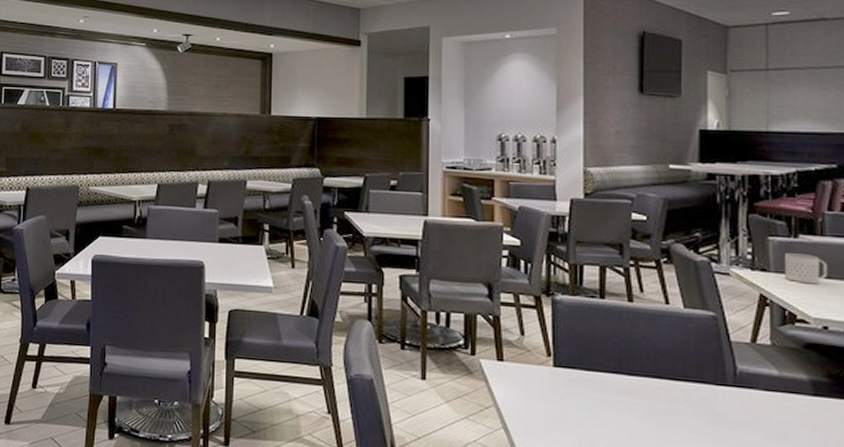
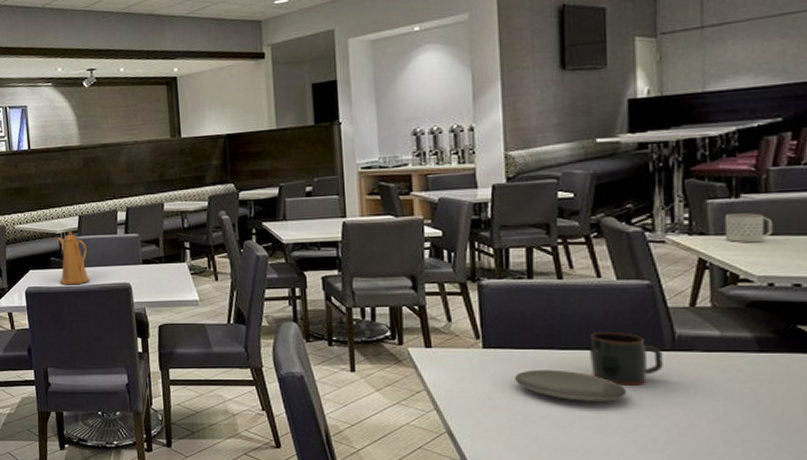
coffee pot: none [131,200,162,258] -> present [57,231,89,285]
plate: none [583,394,690,435] -> present [515,369,627,401]
mug: none [656,360,725,420] -> present [589,331,663,385]

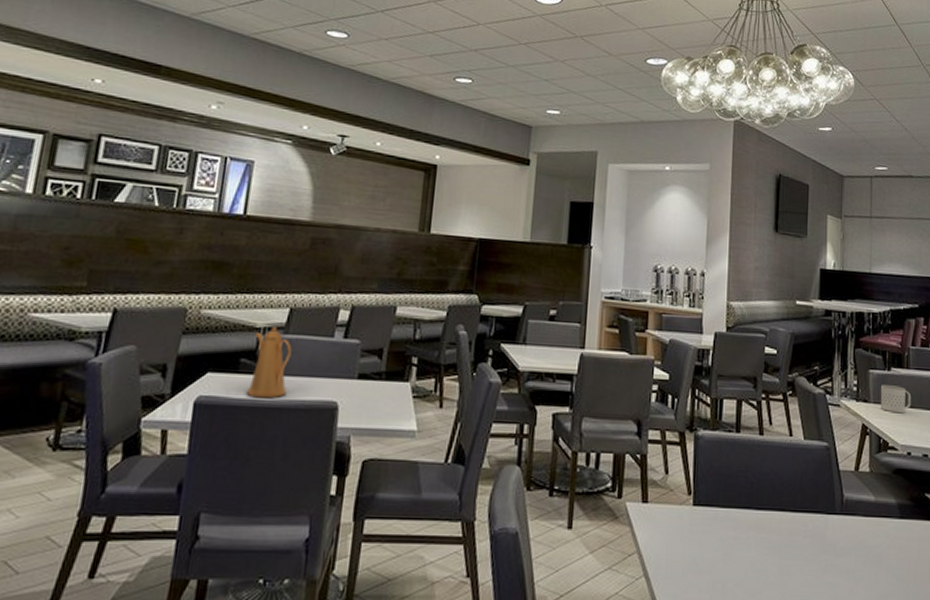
plate: present [515,369,627,401] -> none [718,531,806,567]
mug: present [589,331,663,385] -> none [780,492,834,550]

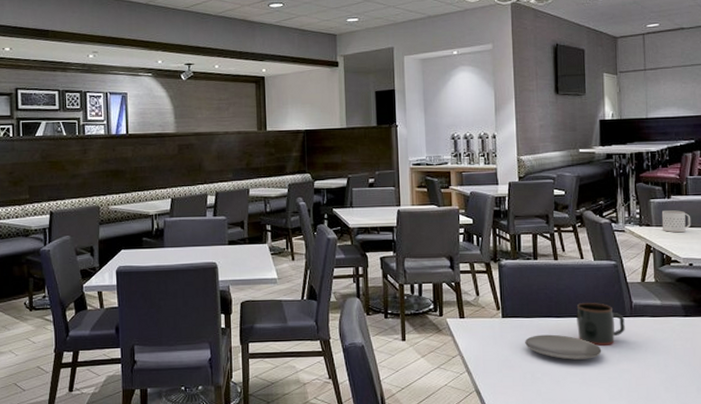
coffee pot: present [247,327,292,399] -> none [150,213,179,265]
plate: none [718,531,806,567] -> present [525,334,602,360]
mug: none [780,492,834,550] -> present [576,302,625,346]

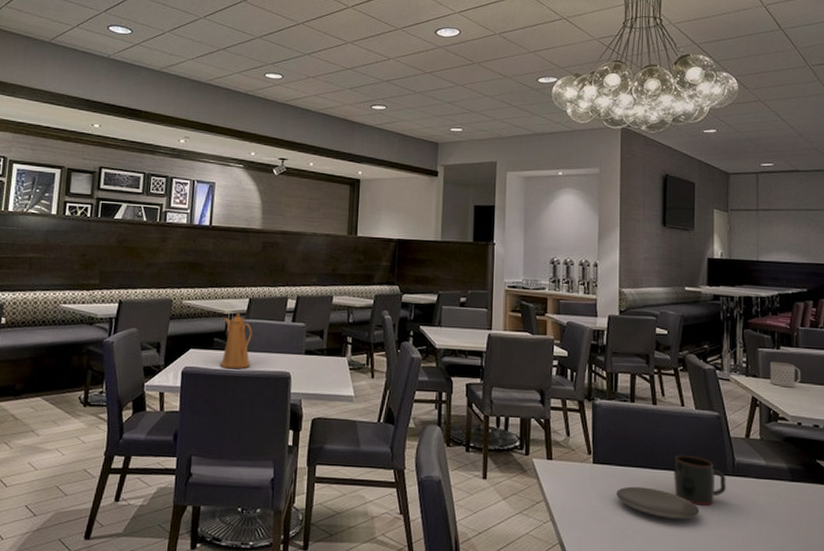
coffee pot: none [150,213,179,265] -> present [221,313,253,369]

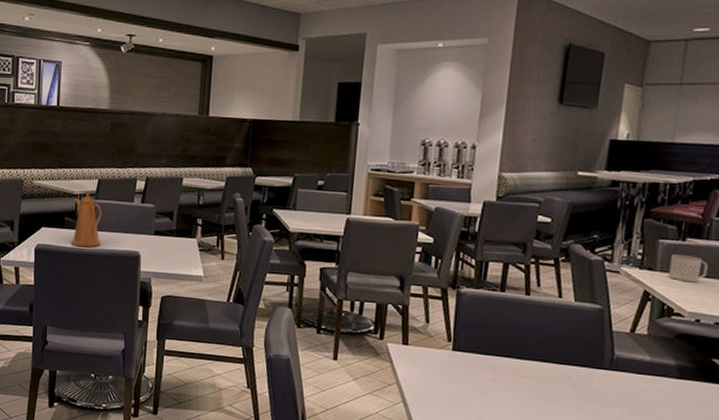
plate: present [616,486,700,519] -> none [475,374,567,410]
mug: present [674,454,726,506] -> none [540,346,602,398]

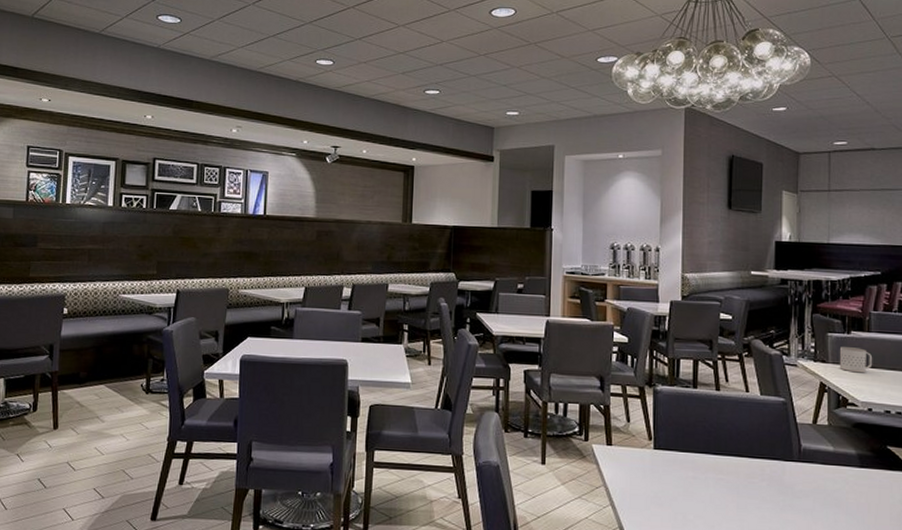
coffee pot: present [72,194,102,248] -> none [278,302,309,357]

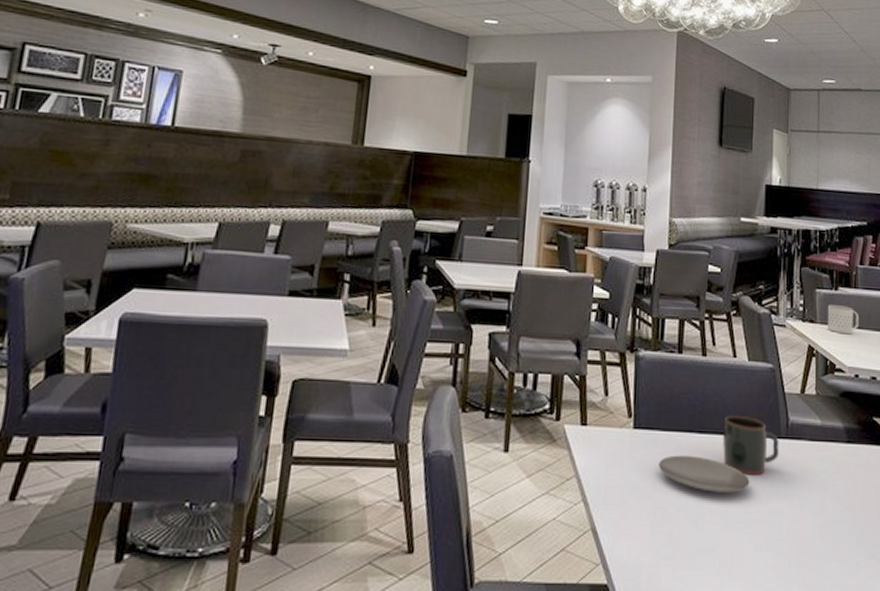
plate: none [678,472,764,505] -> present [659,455,750,493]
mug: none [737,440,792,491] -> present [723,415,779,475]

